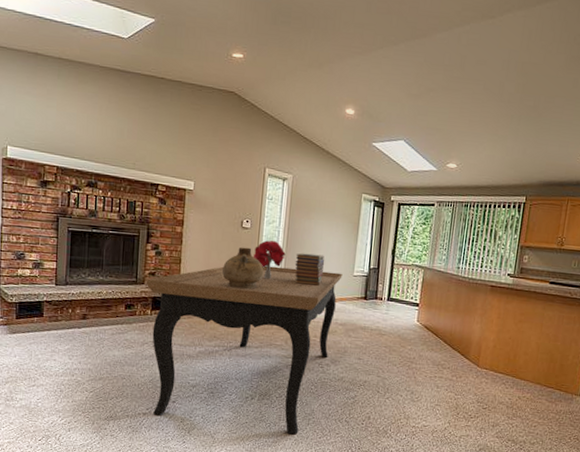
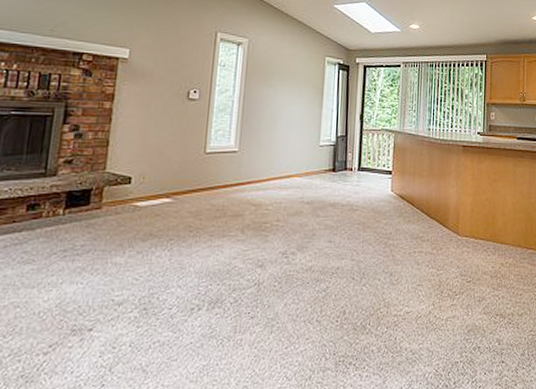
dining table: present [146,265,343,435] -> none [58,141,307,353]
ceramic jug: present [222,247,264,289] -> none [163,121,215,170]
bouquet: present [253,240,286,280] -> none [201,111,241,157]
book stack: present [295,253,325,286] -> none [252,124,287,160]

